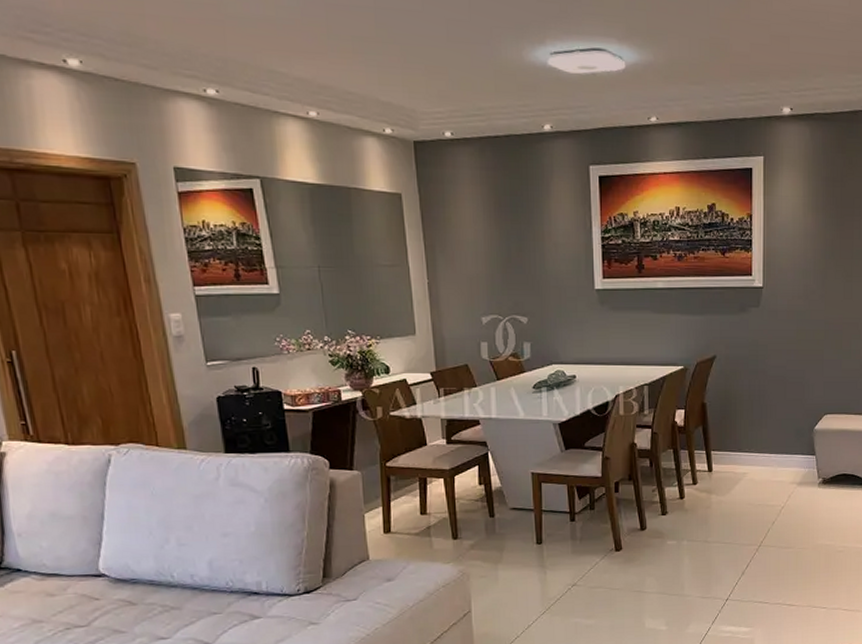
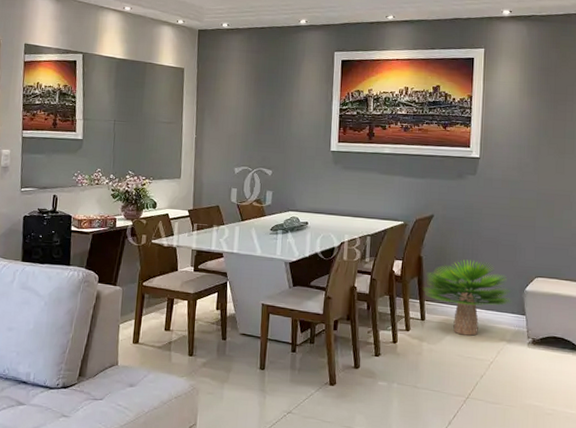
potted plant: none [709,401,801,483] -> present [423,259,511,336]

